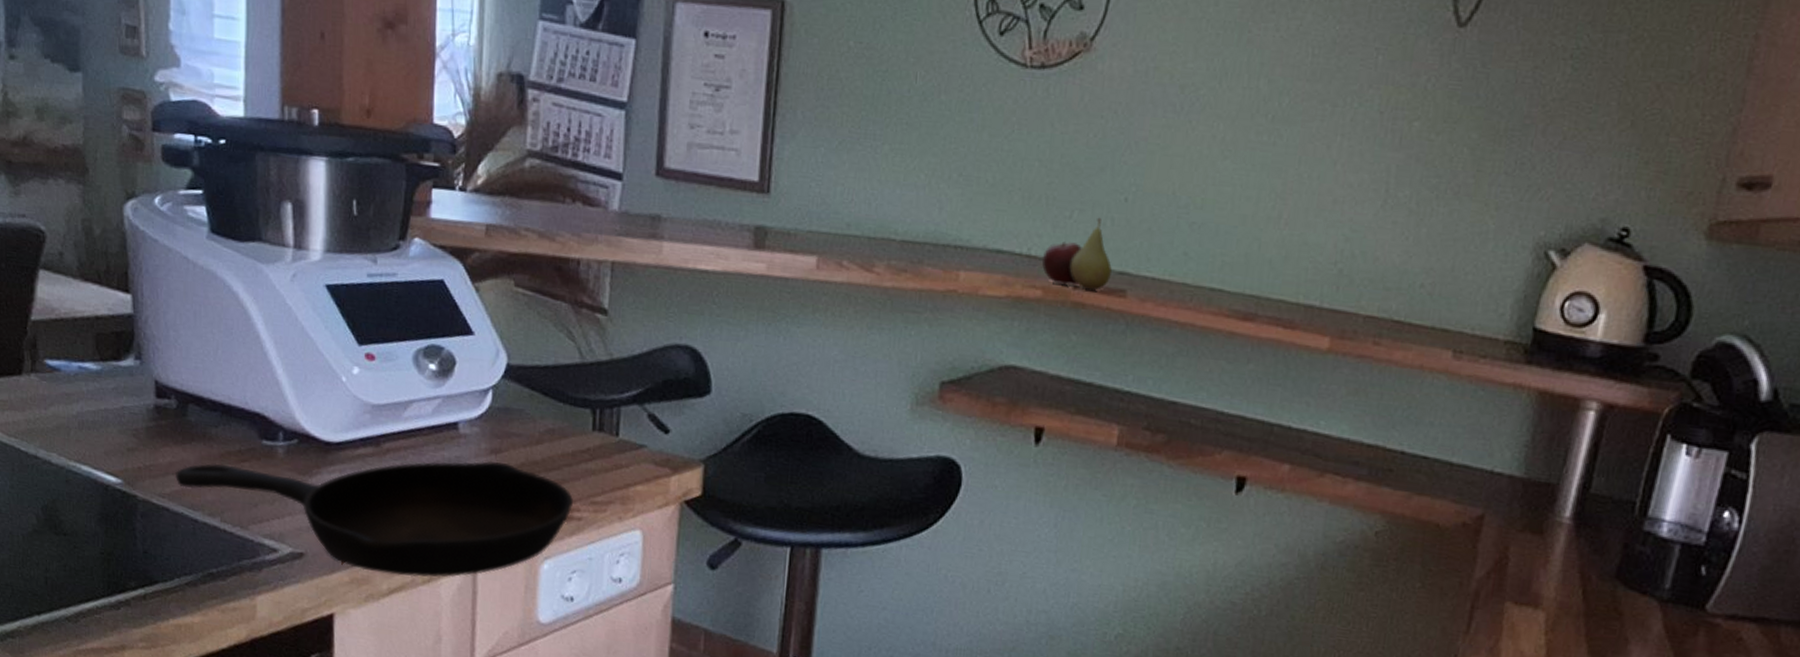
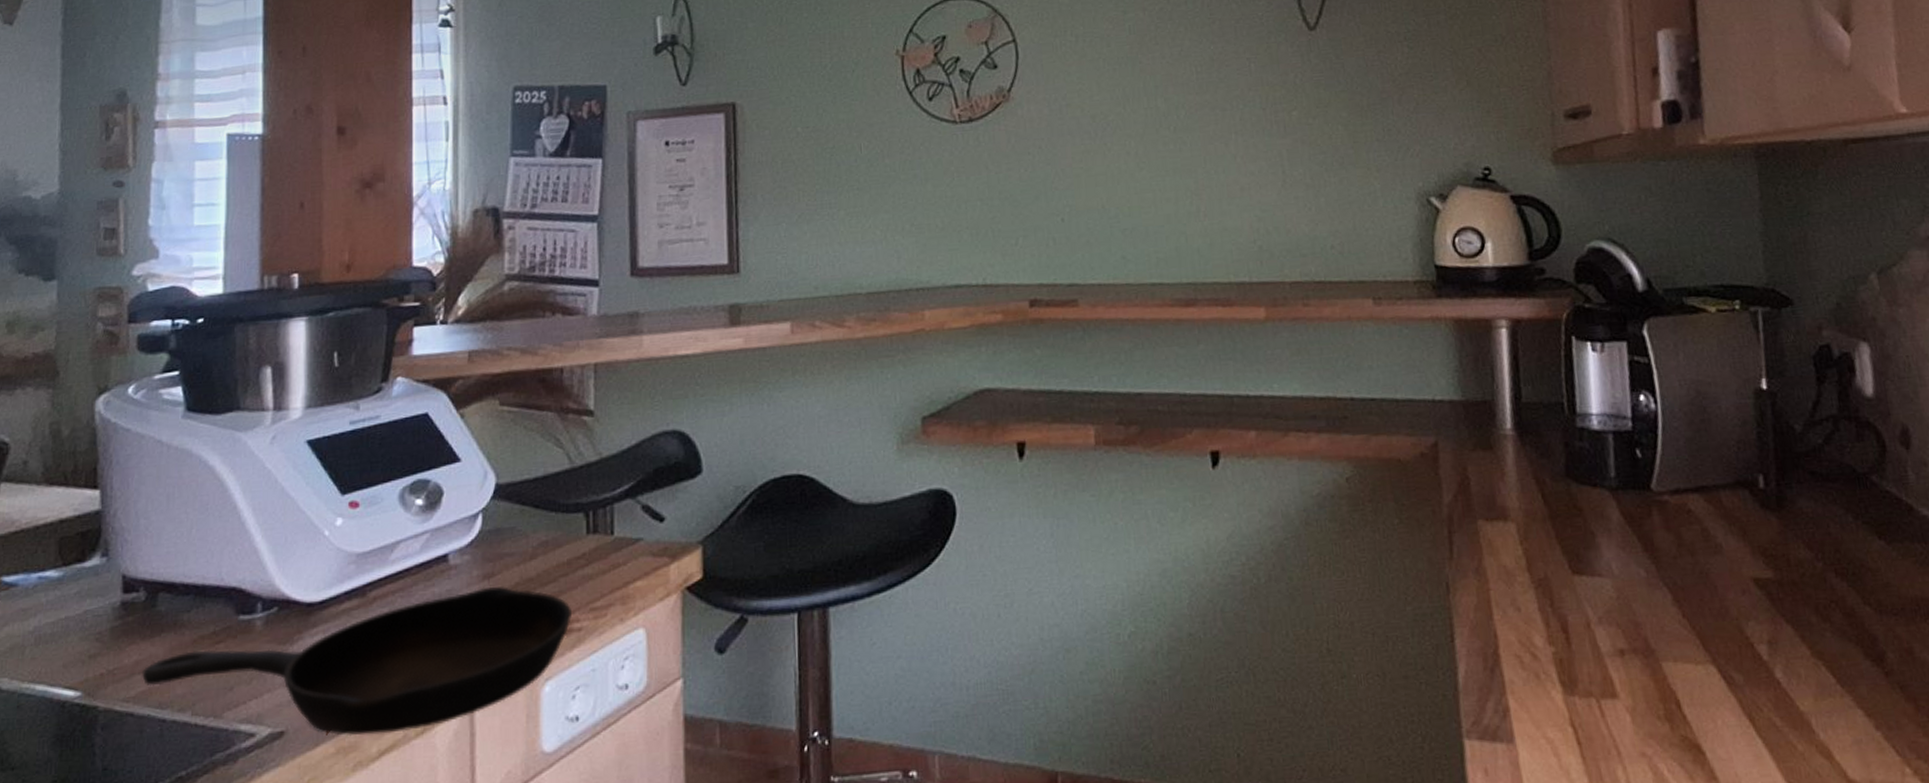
fruit: present [1041,241,1082,286] -> none [997,266,1034,306]
fruit: present [1070,217,1112,291] -> none [1024,239,1062,306]

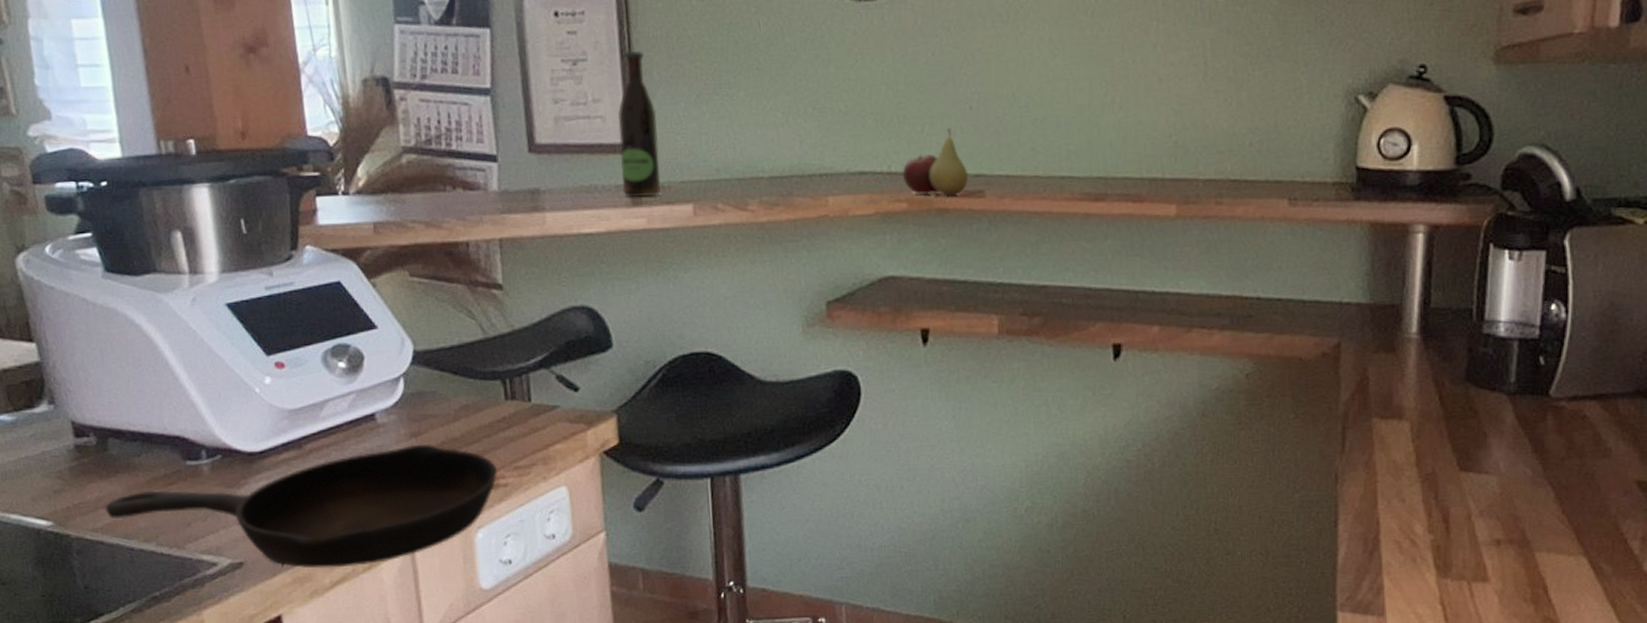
bottle: none [720,176,760,317] -> present [617,51,661,197]
fruit: none [997,266,1034,306] -> present [902,154,939,194]
fruit: none [1024,239,1062,306] -> present [929,128,968,196]

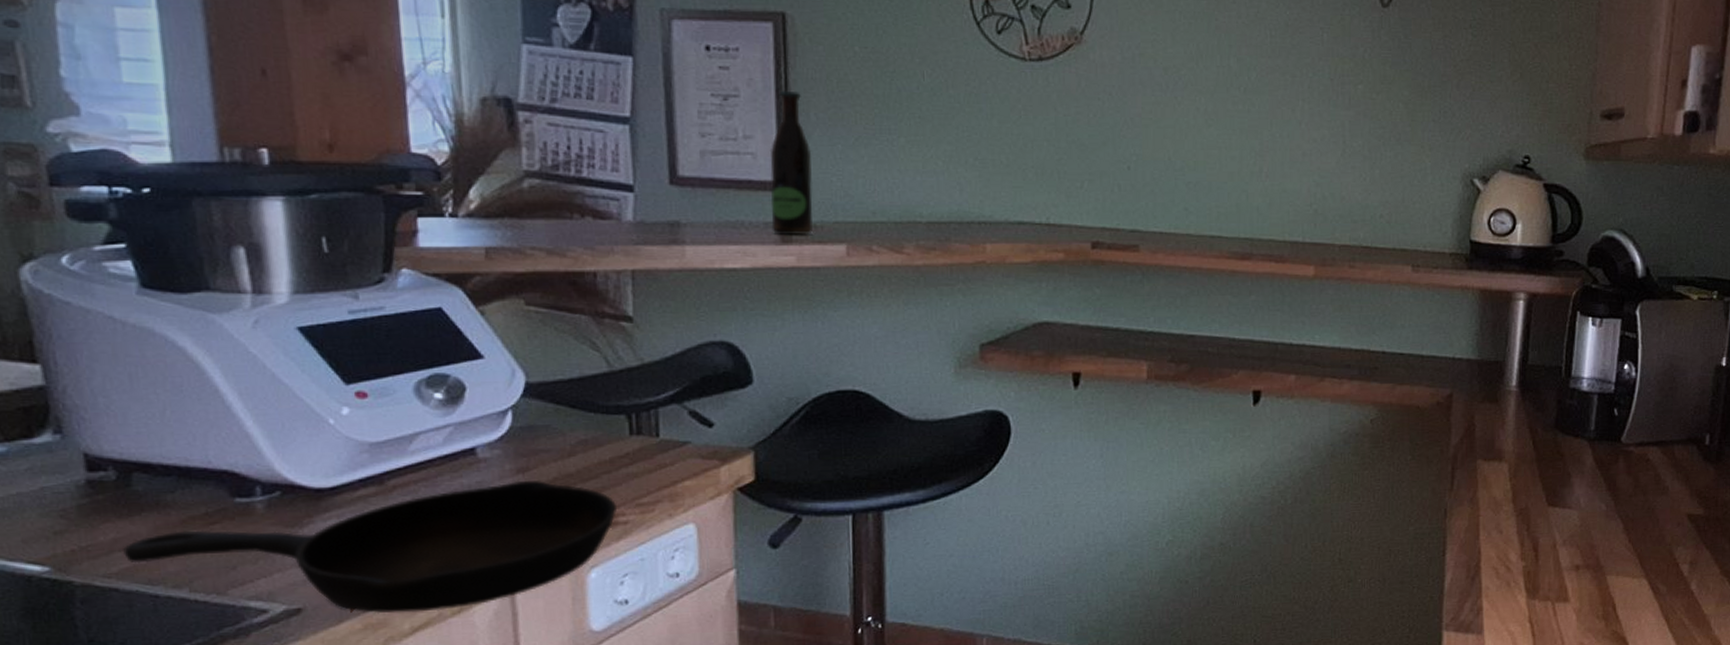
fruit: present [902,154,939,194] -> none [1060,209,1096,246]
fruit: present [929,128,968,196] -> none [1087,185,1124,248]

